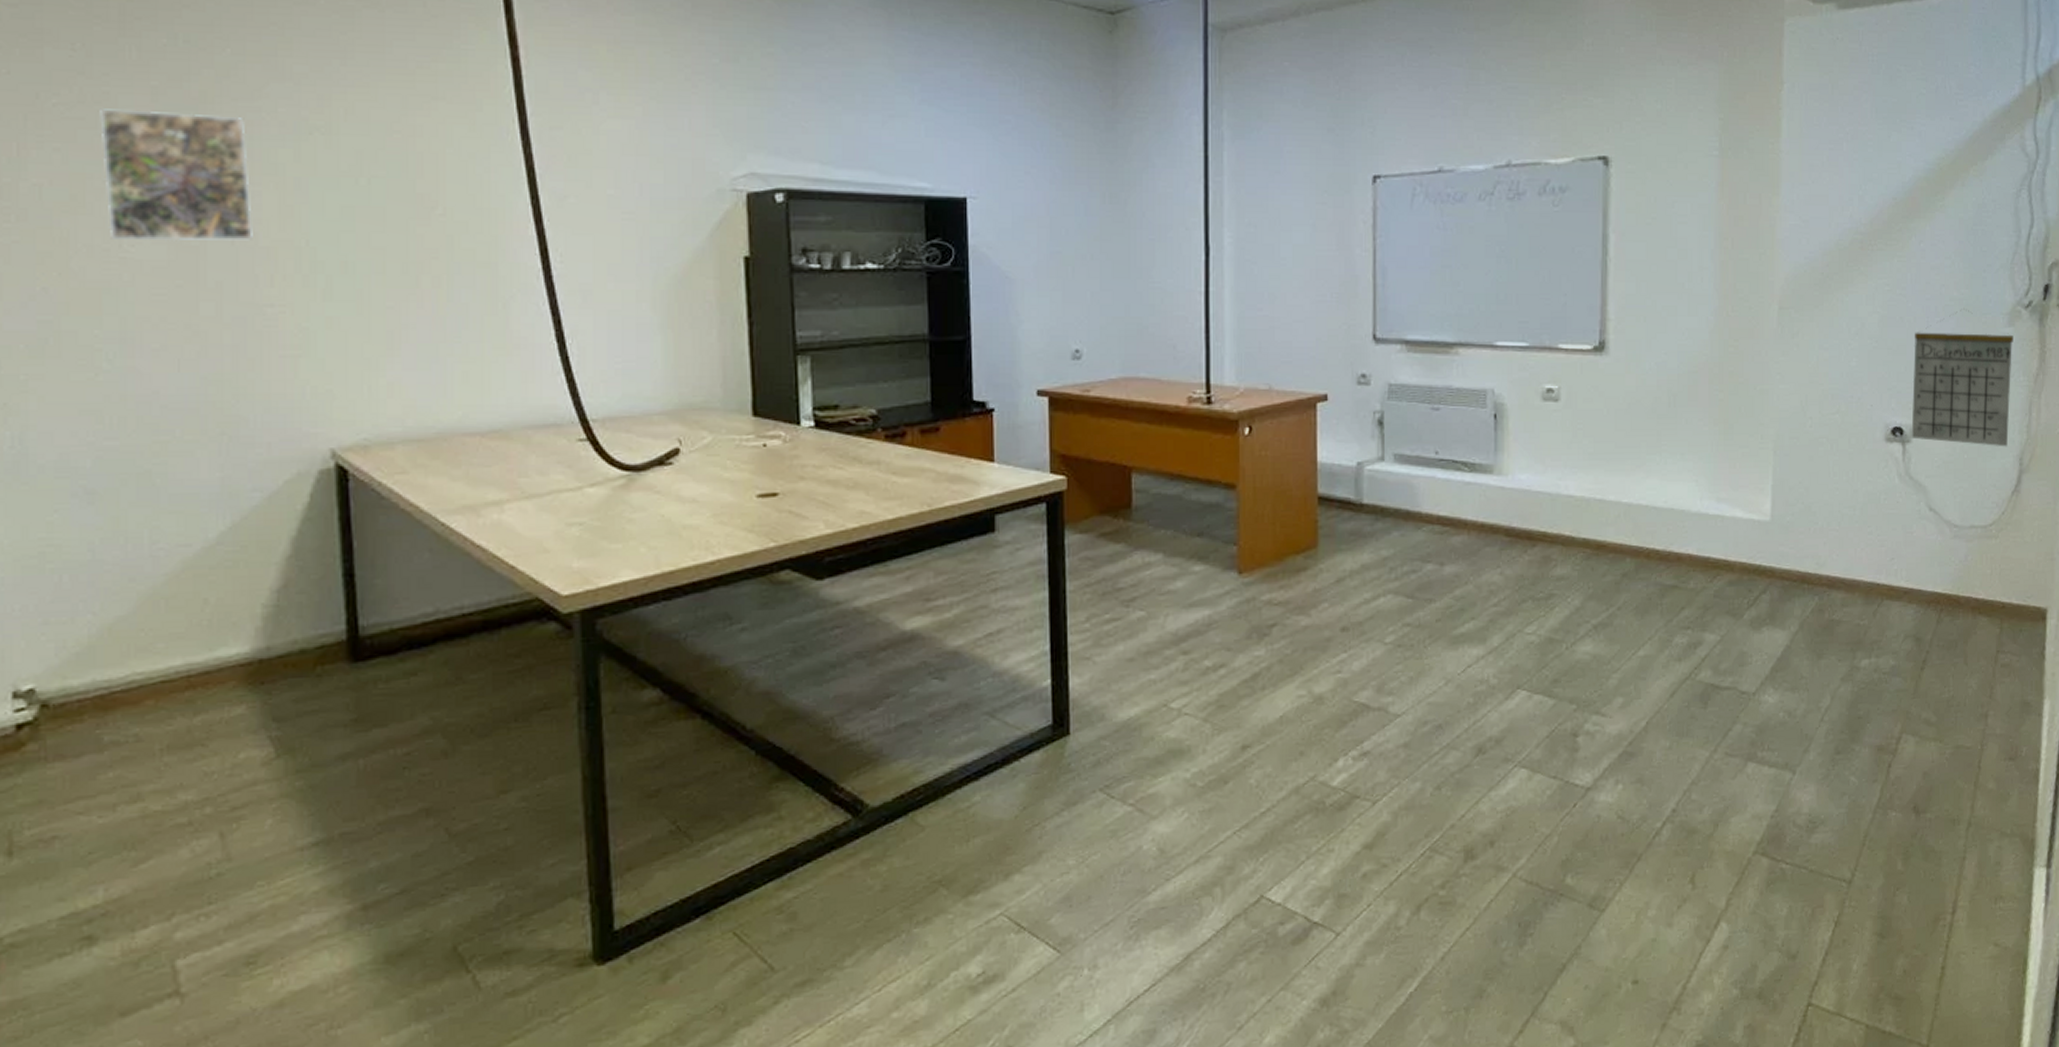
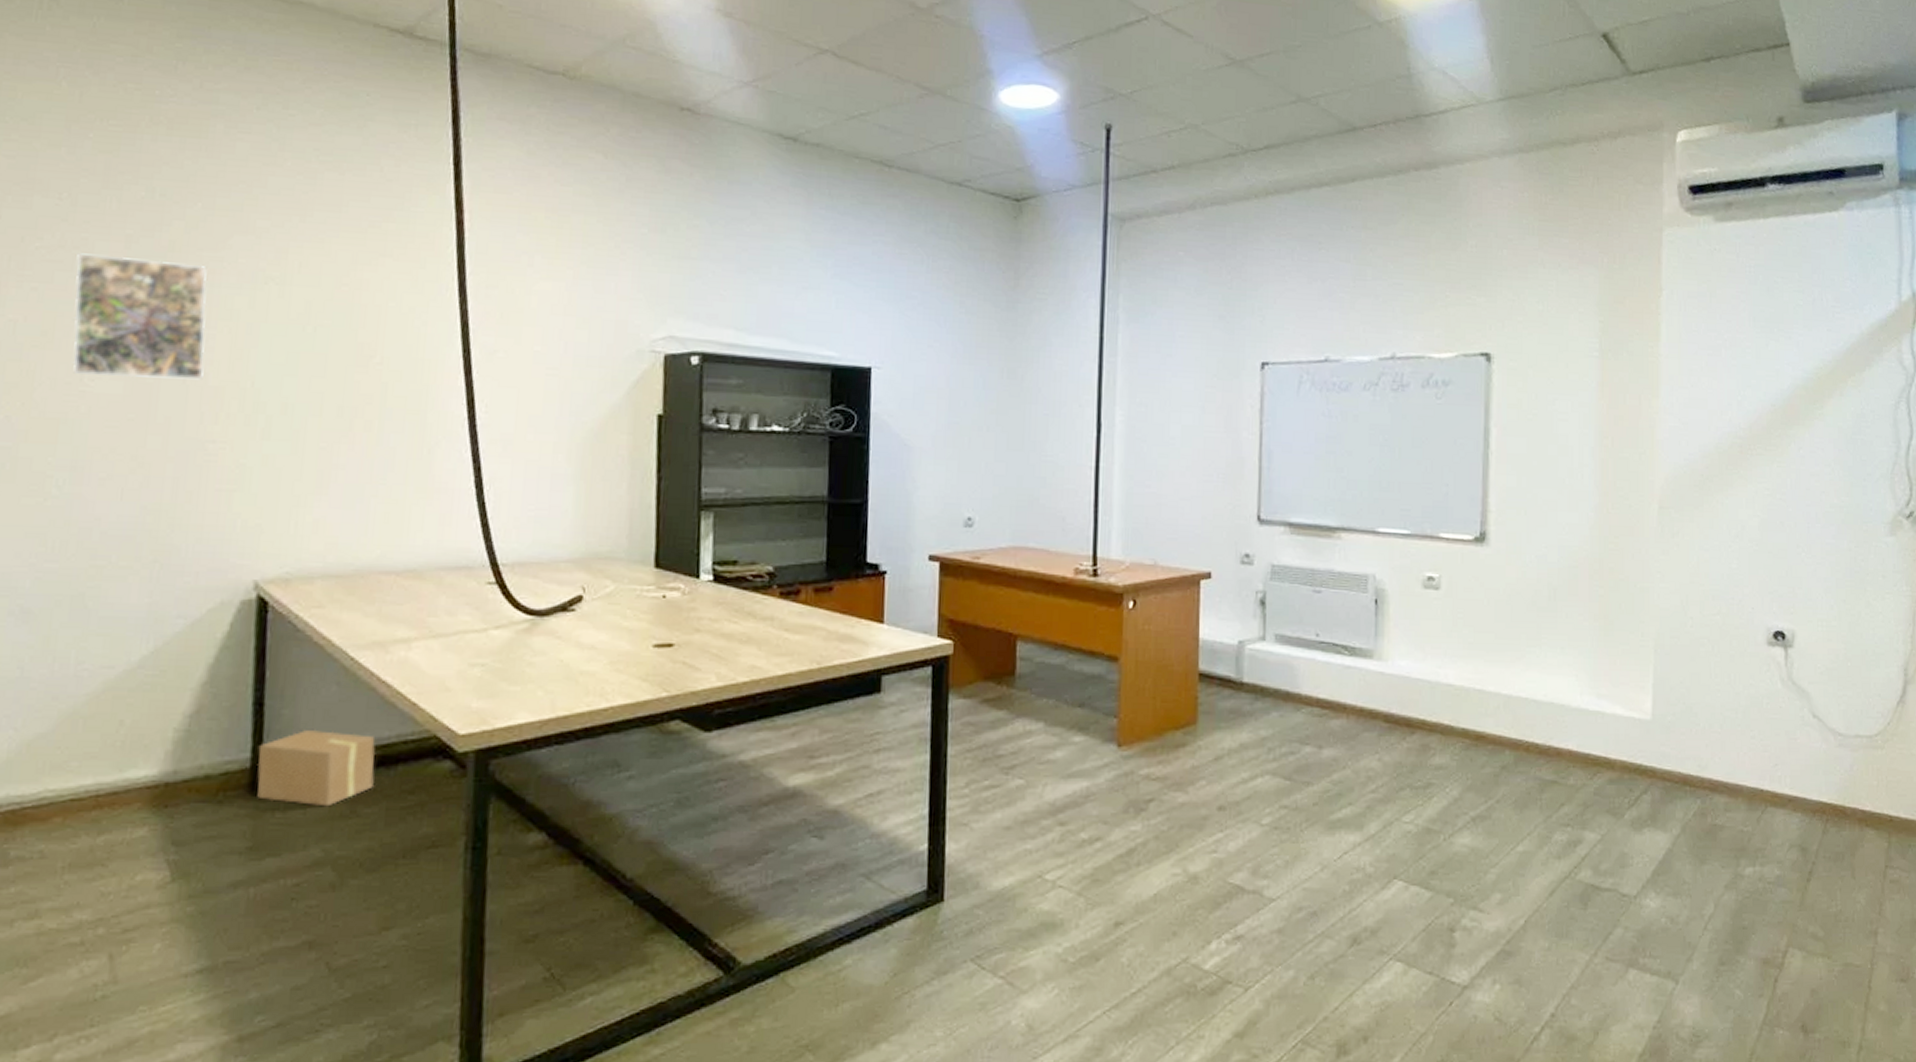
cardboard box: none [353,598,477,675] -> present [257,730,376,807]
calendar: present [1911,309,2013,447] -> none [1793,516,1895,657]

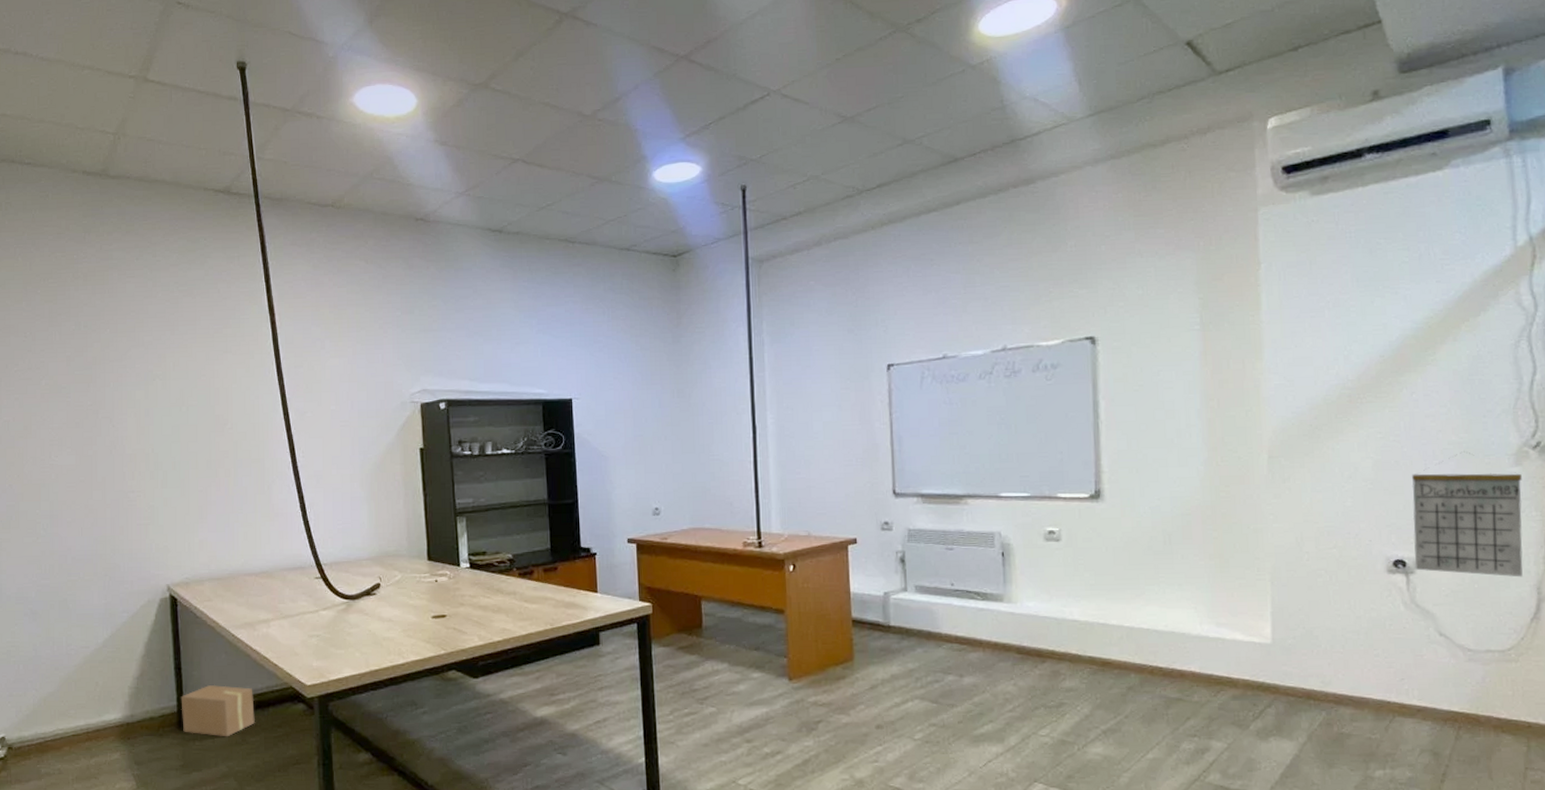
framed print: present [72,253,208,380] -> none [39,371,122,453]
calendar: none [1793,516,1895,657] -> present [1412,451,1523,577]

